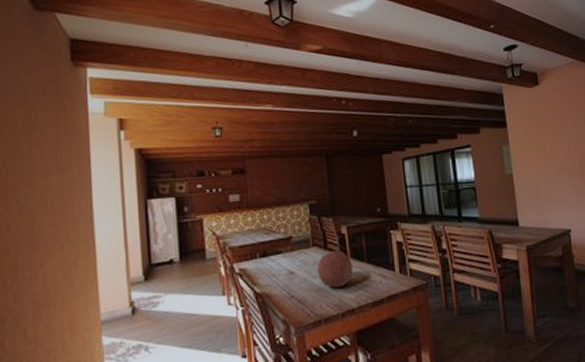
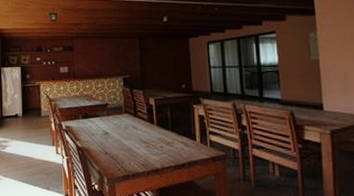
decorative ball: present [316,250,353,288] -> none [127,118,158,149]

